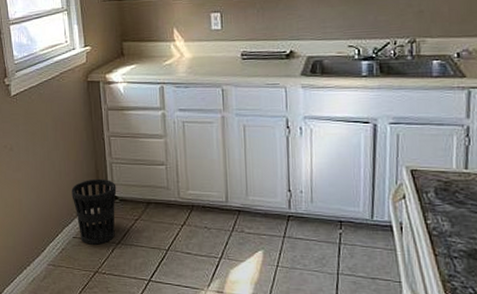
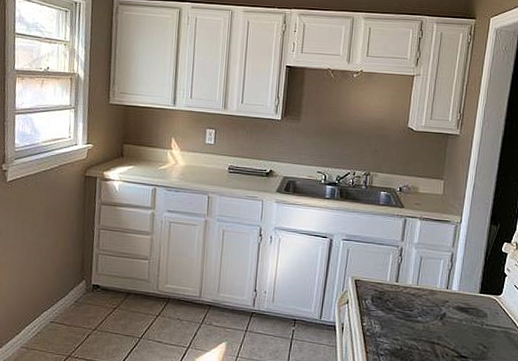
wastebasket: present [71,178,117,245] -> none [54,267,100,330]

